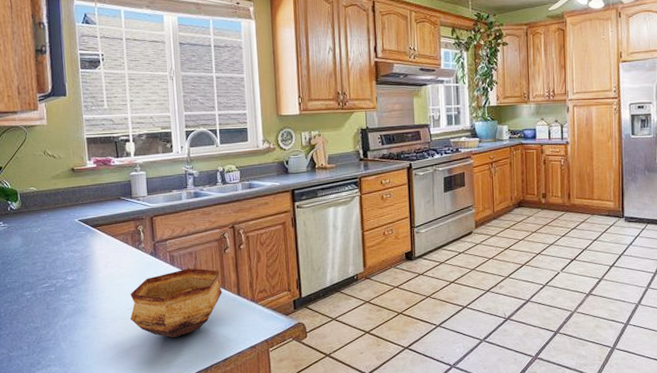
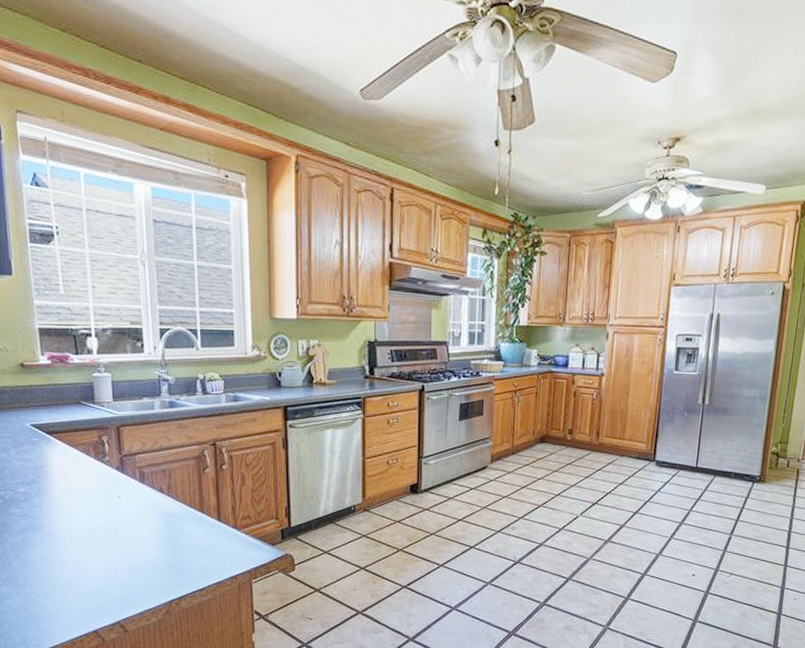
bowl: present [130,268,223,337] -> none [92,487,200,562]

